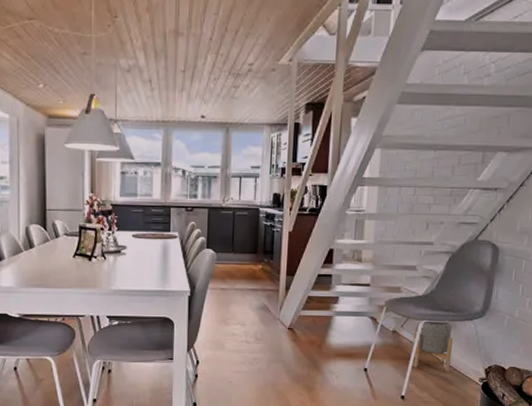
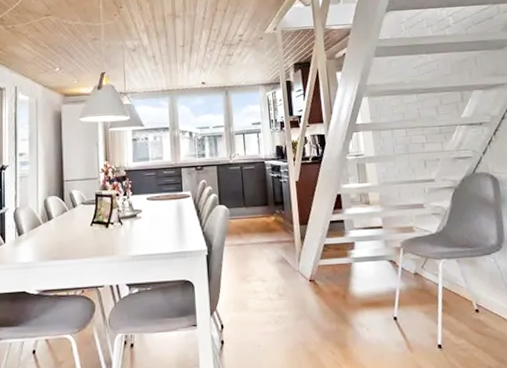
planter: present [413,319,453,372] -> none [435,256,481,314]

